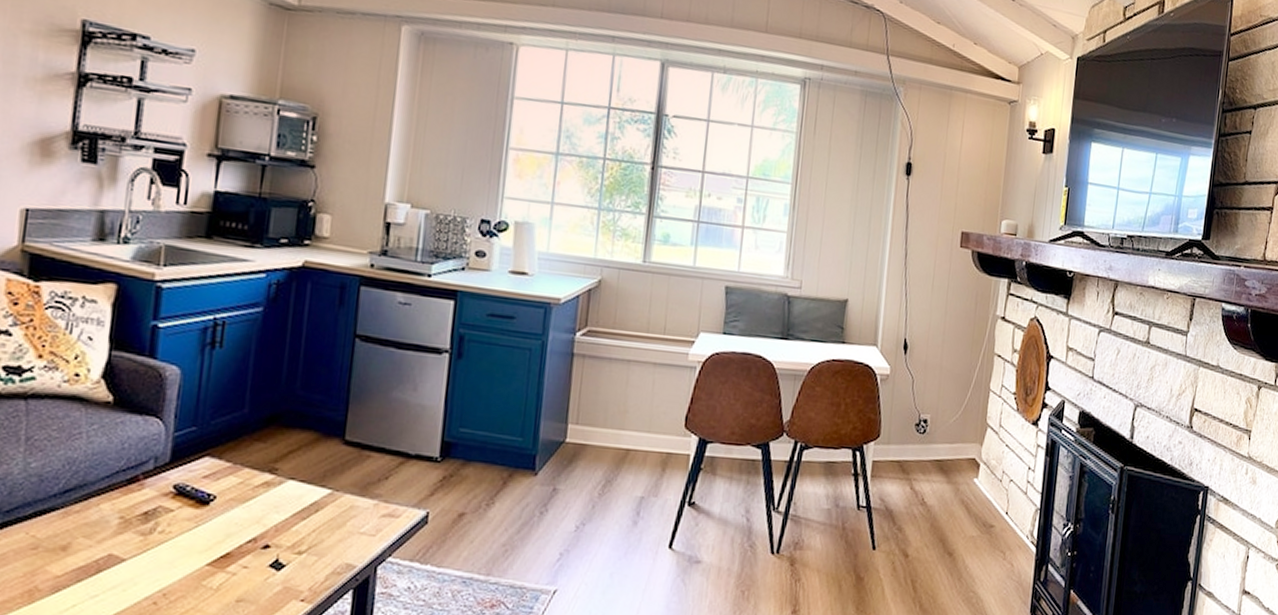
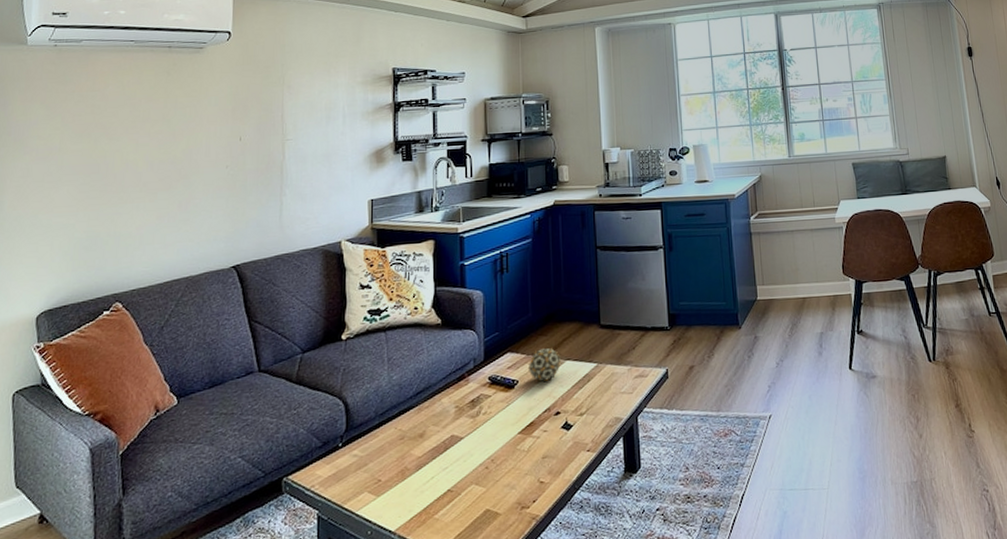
decorative ball: none [232,459,283,503] -> present [527,348,562,382]

